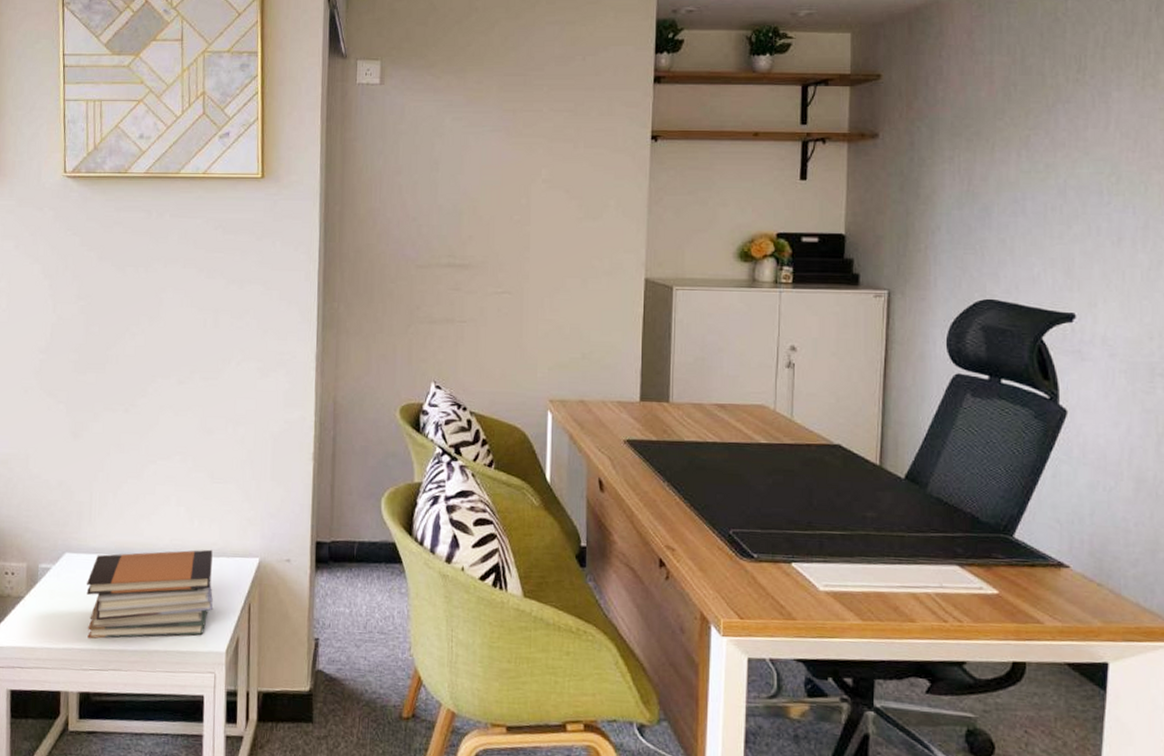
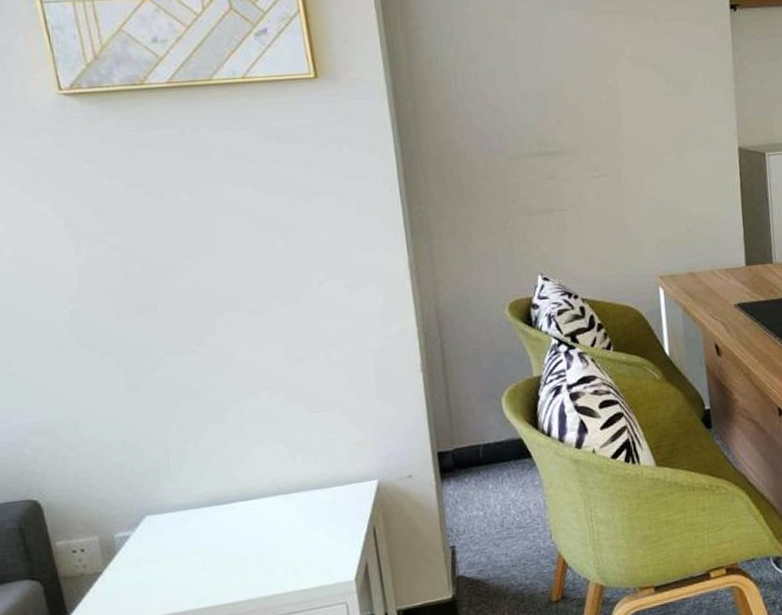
book stack: present [86,549,214,639] -> none [178,481,334,599]

